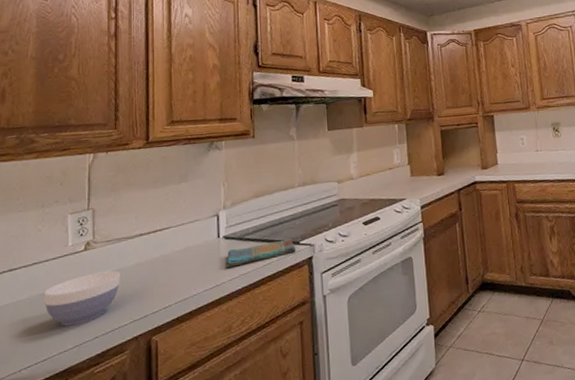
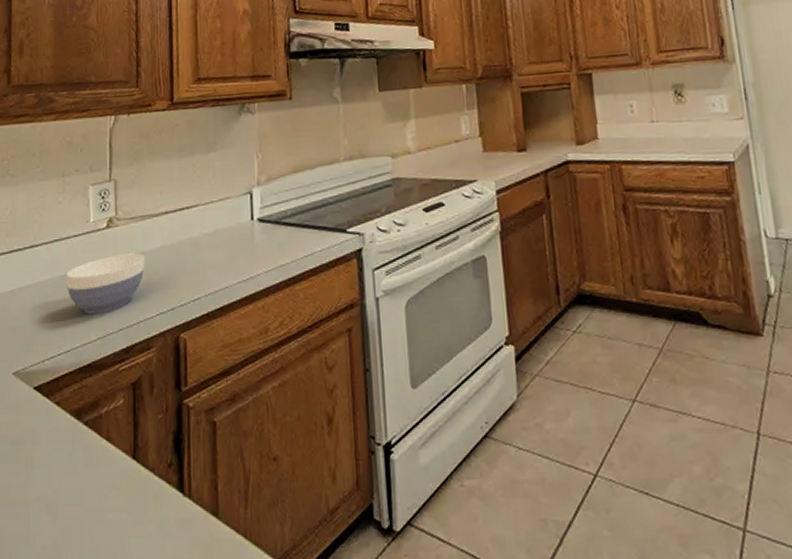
dish towel: present [225,239,296,268] -> none [260,225,343,257]

